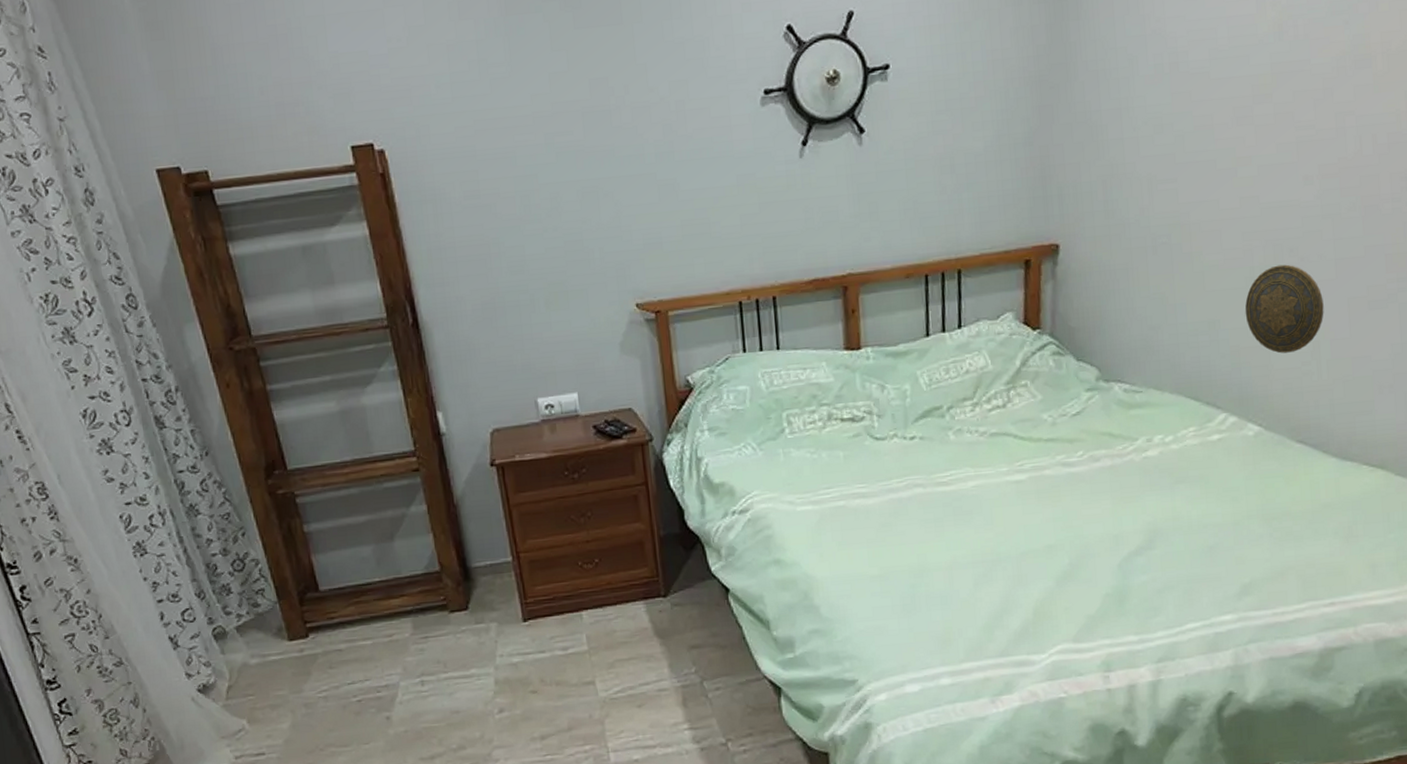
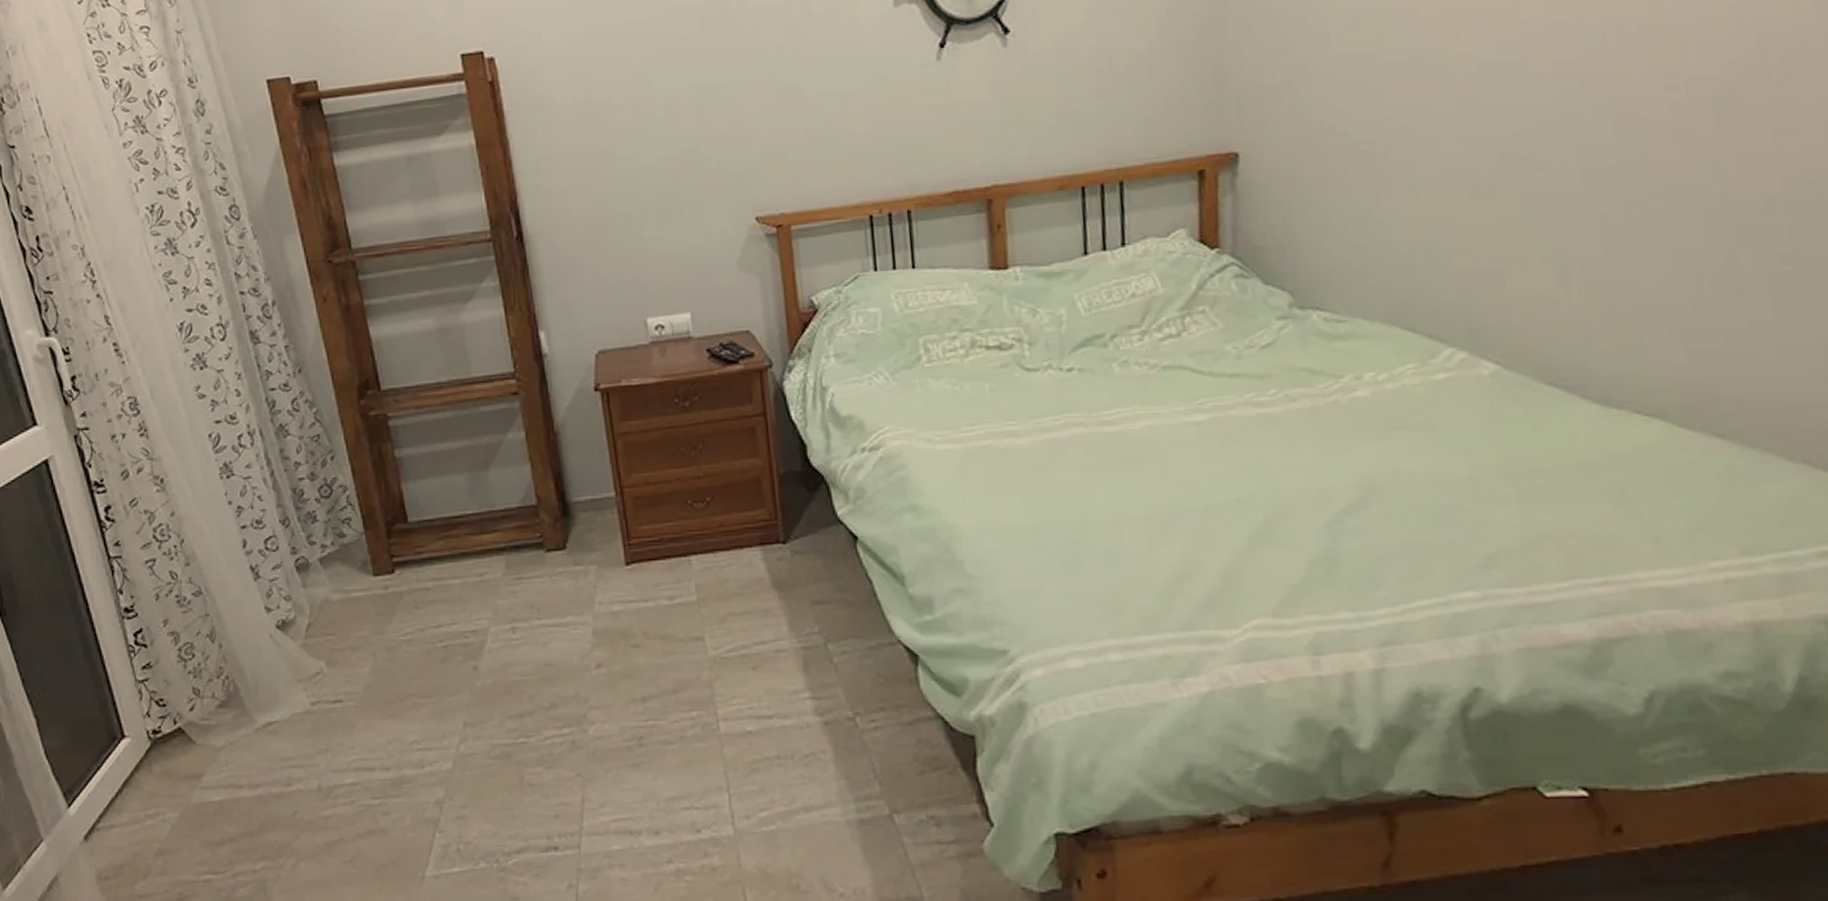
decorative plate: present [1244,264,1324,354] -> none [1469,175,1572,279]

